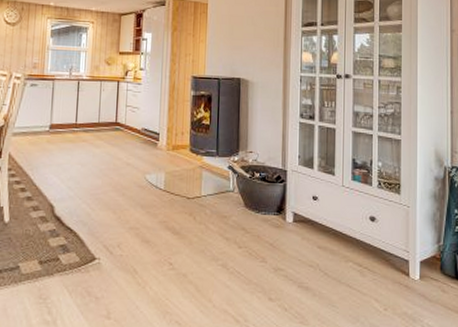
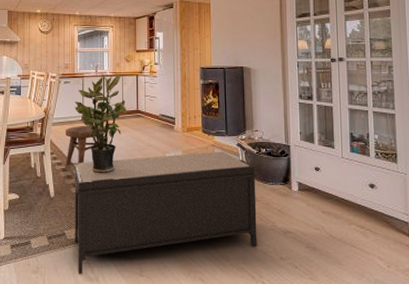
stool: none [26,137,77,184] -> present [66,125,106,165]
bench: none [30,174,250,316] -> present [73,151,258,274]
potted plant: none [41,78,104,195] -> present [75,74,127,173]

